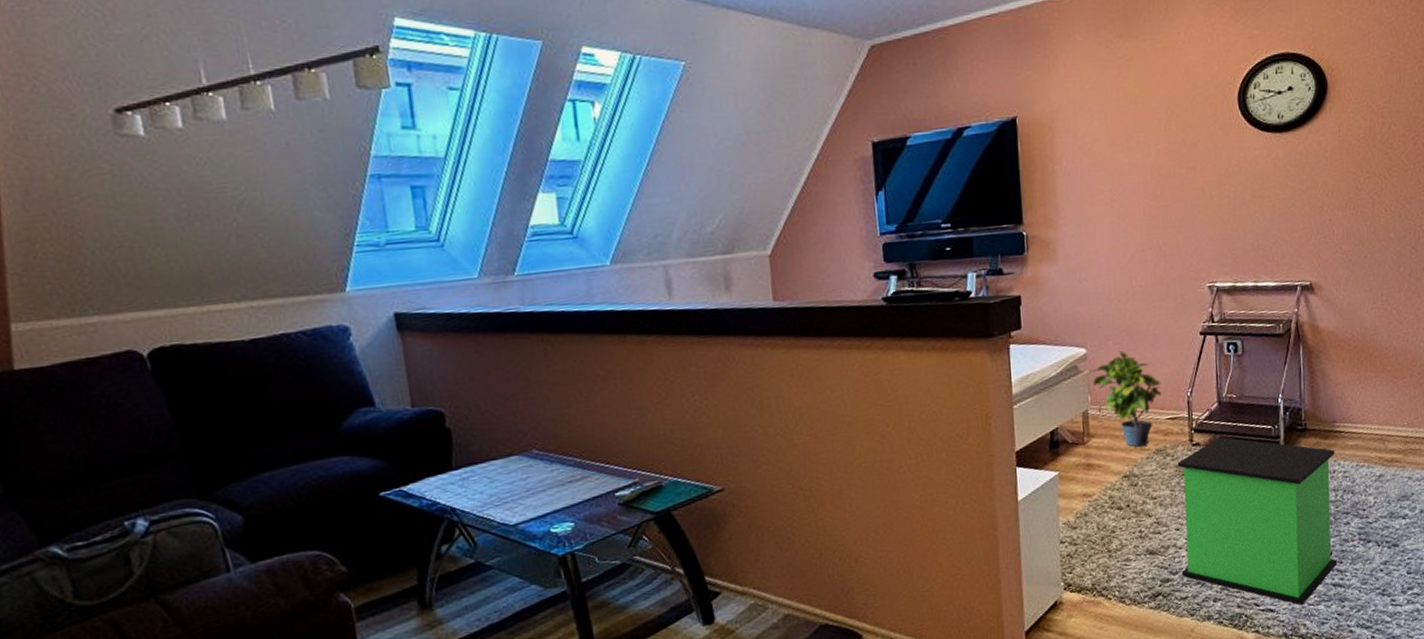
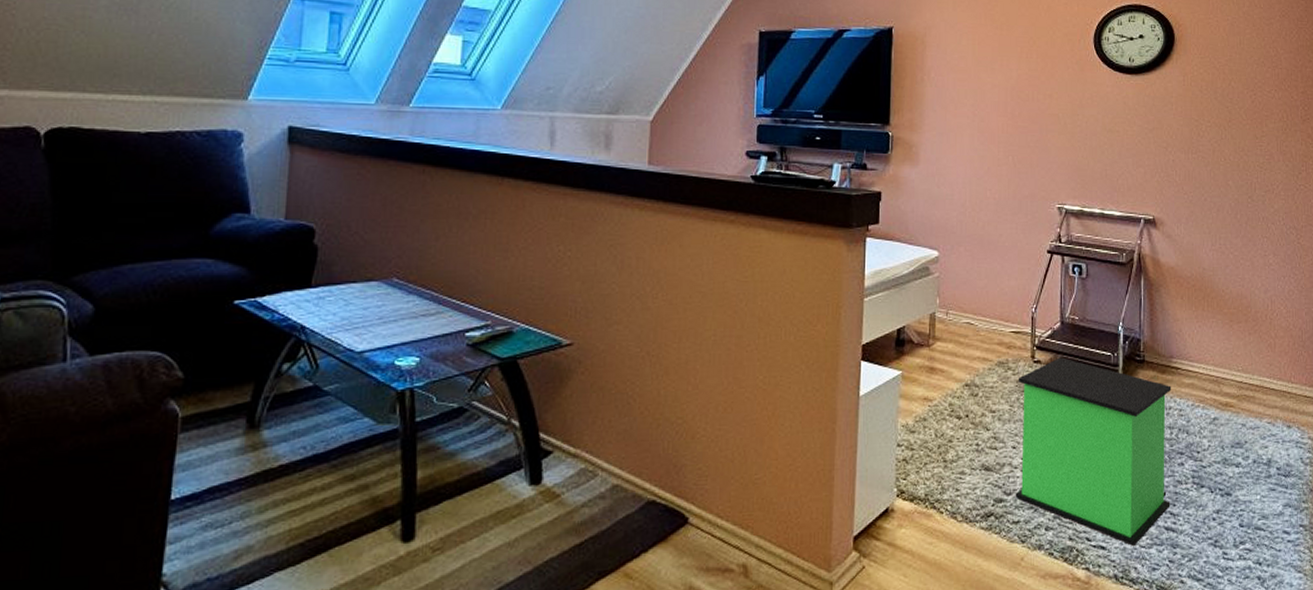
potted plant: present [1088,350,1162,447] -> none [939,258,1008,356]

